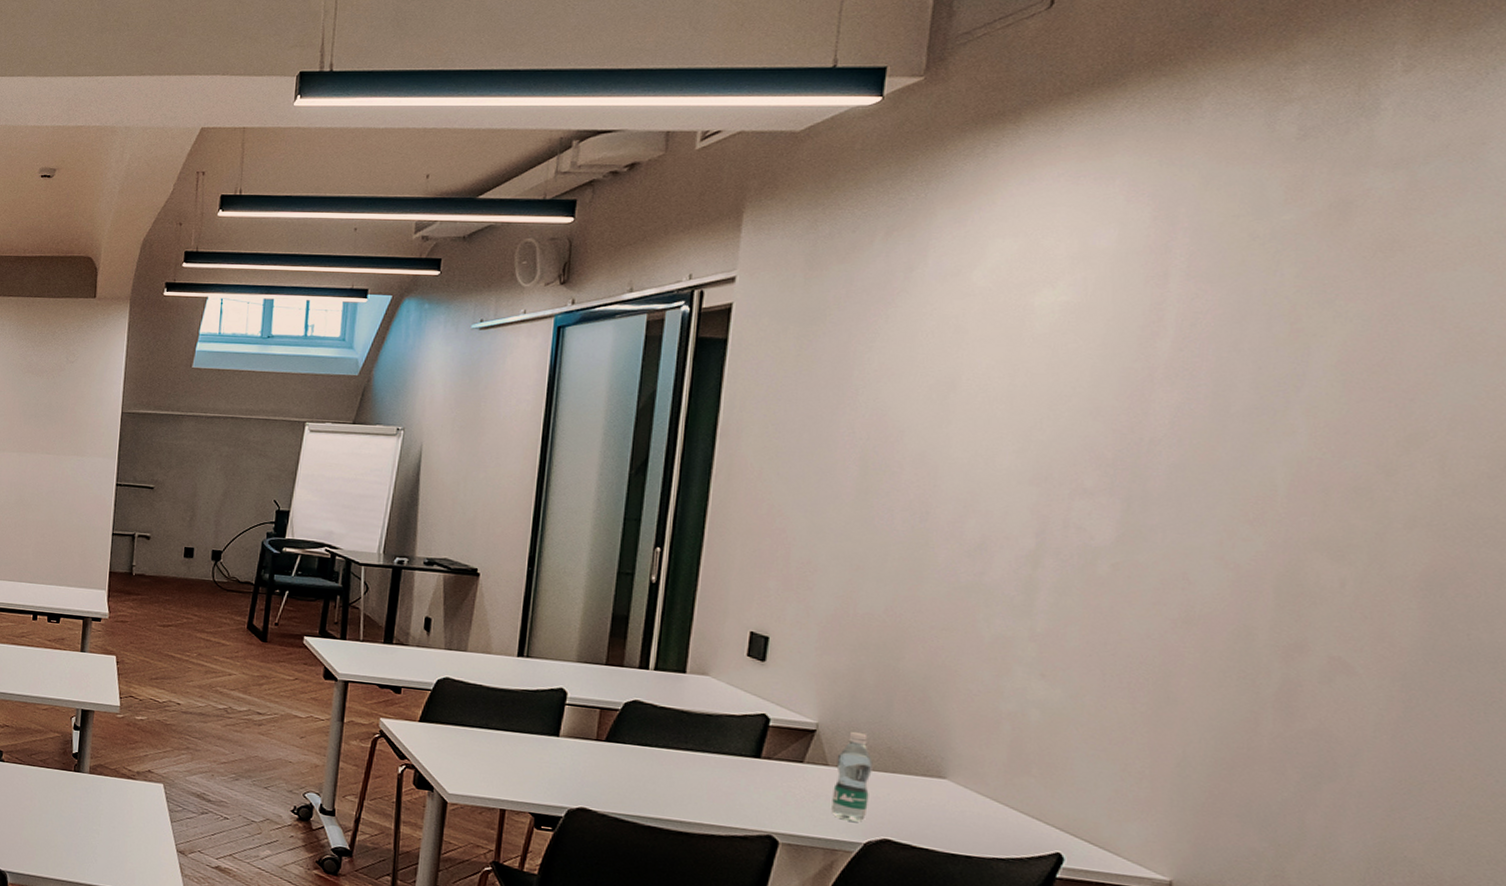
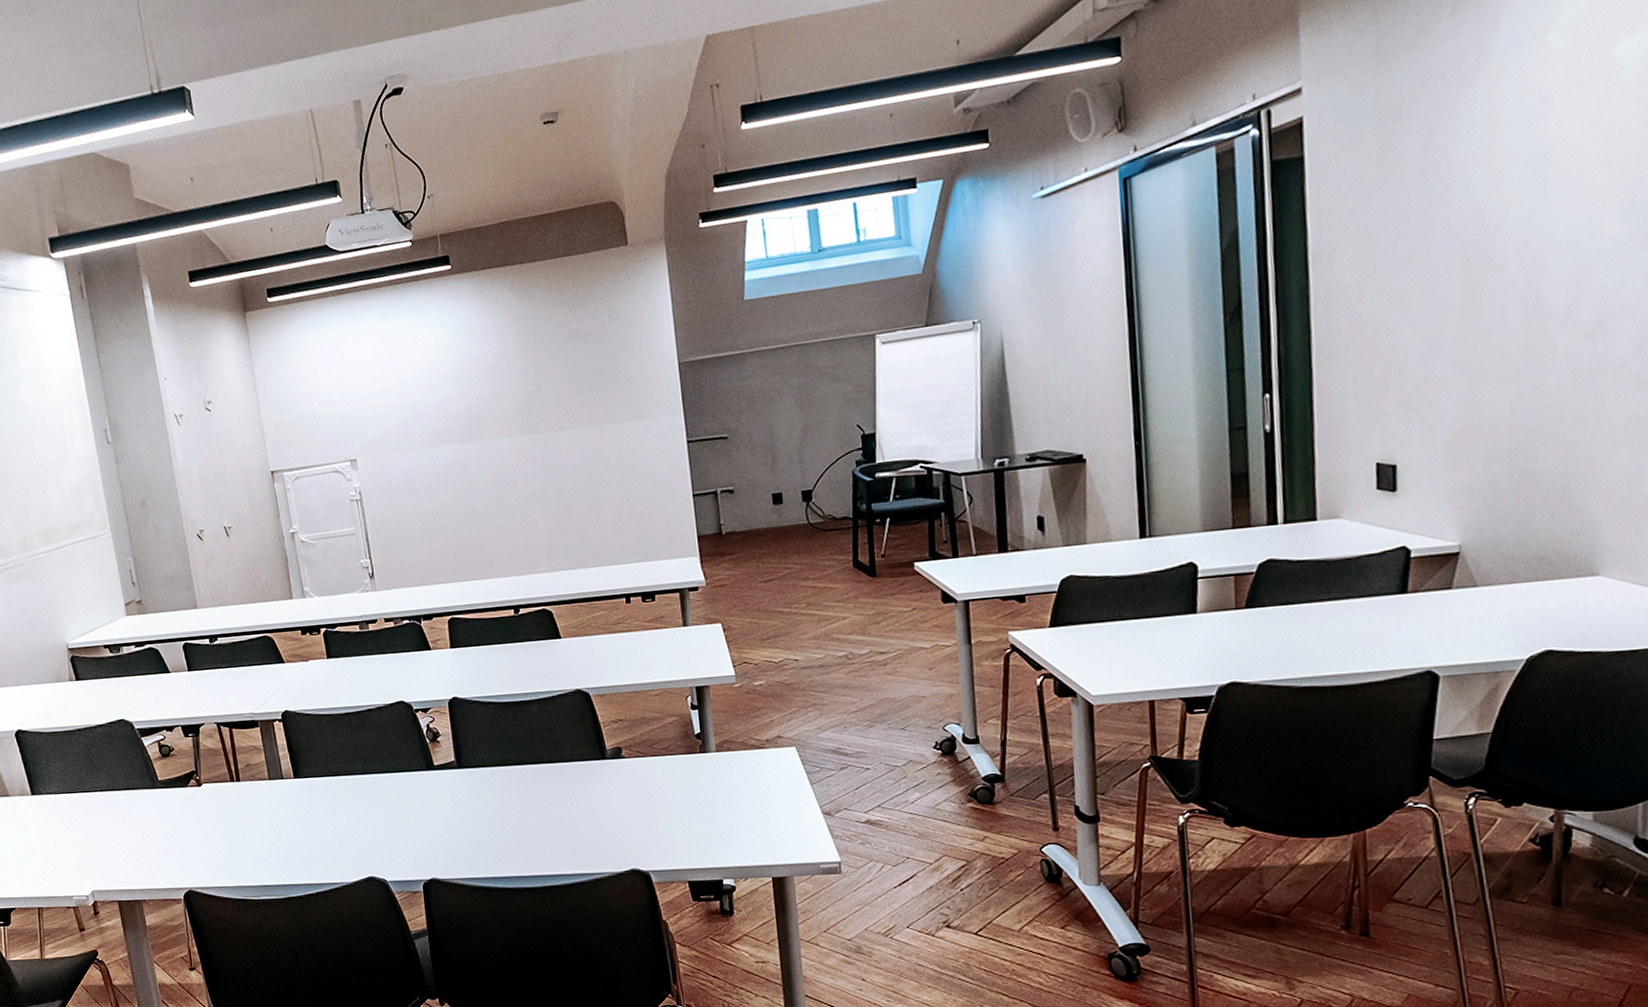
bottle: present [831,731,873,822] -> none [1485,545,1525,640]

